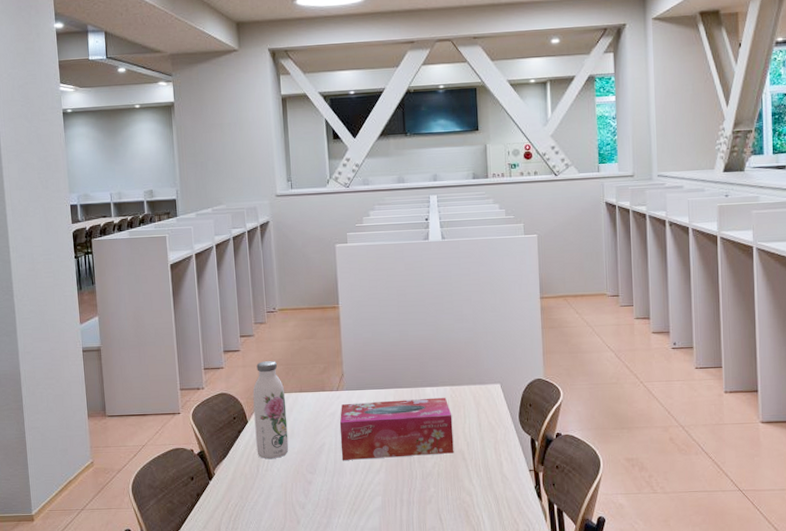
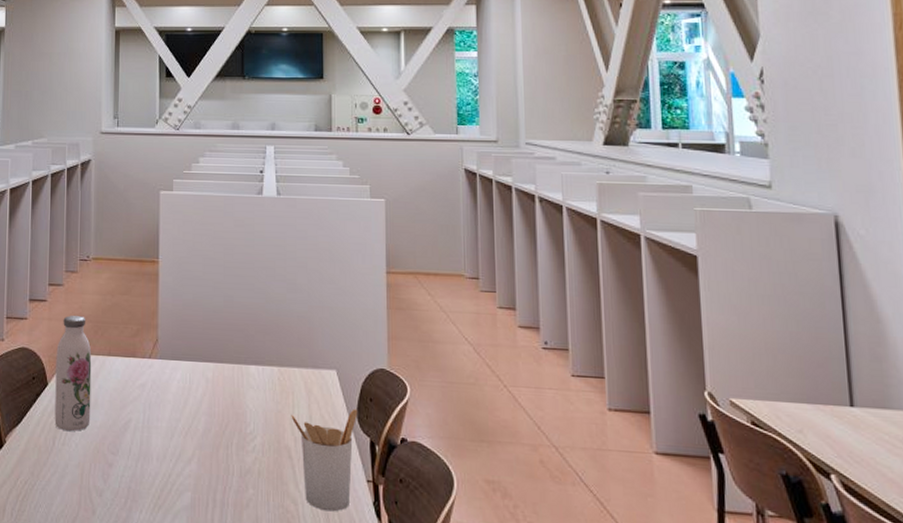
tissue box: present [339,397,454,460] -> none [149,374,279,449]
utensil holder: none [463,414,520,498] -> present [291,408,358,512]

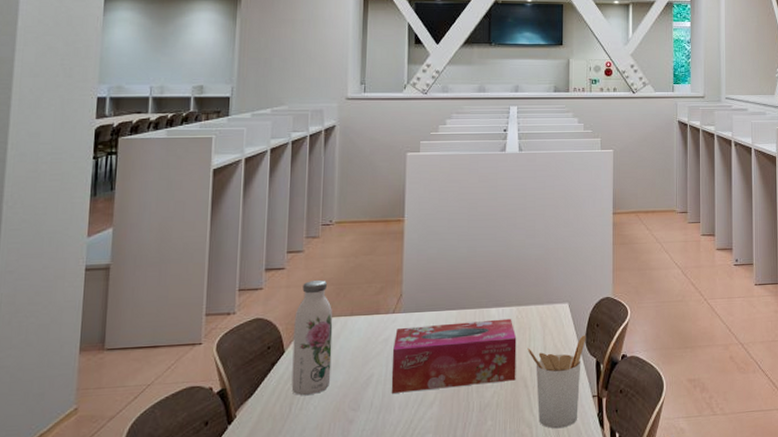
tissue box: none [149,374,279,449] -> present [391,318,517,393]

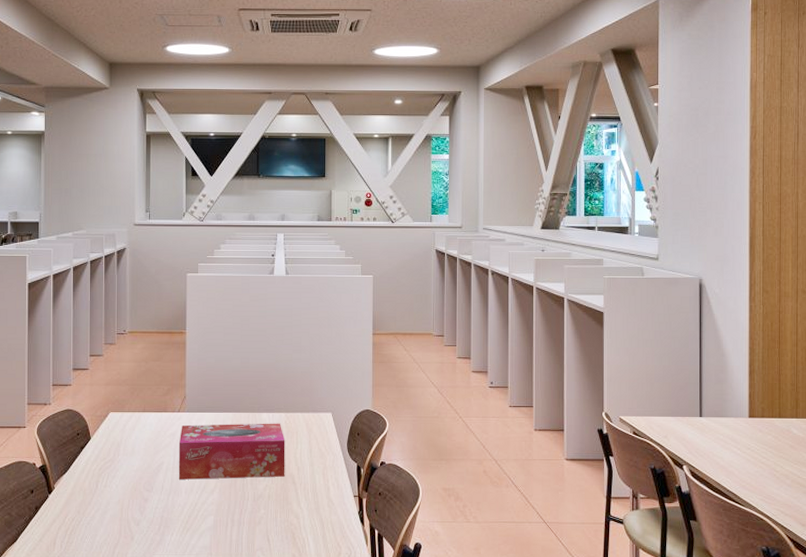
water bottle: present [291,279,333,396] -> none [97,380,129,476]
utensil holder: present [527,335,586,429] -> none [295,442,348,522]

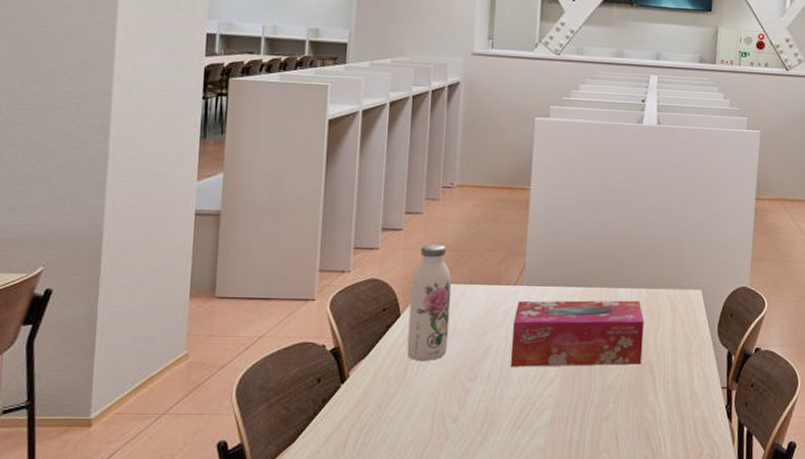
water bottle: none [97,380,129,476] -> present [407,243,452,362]

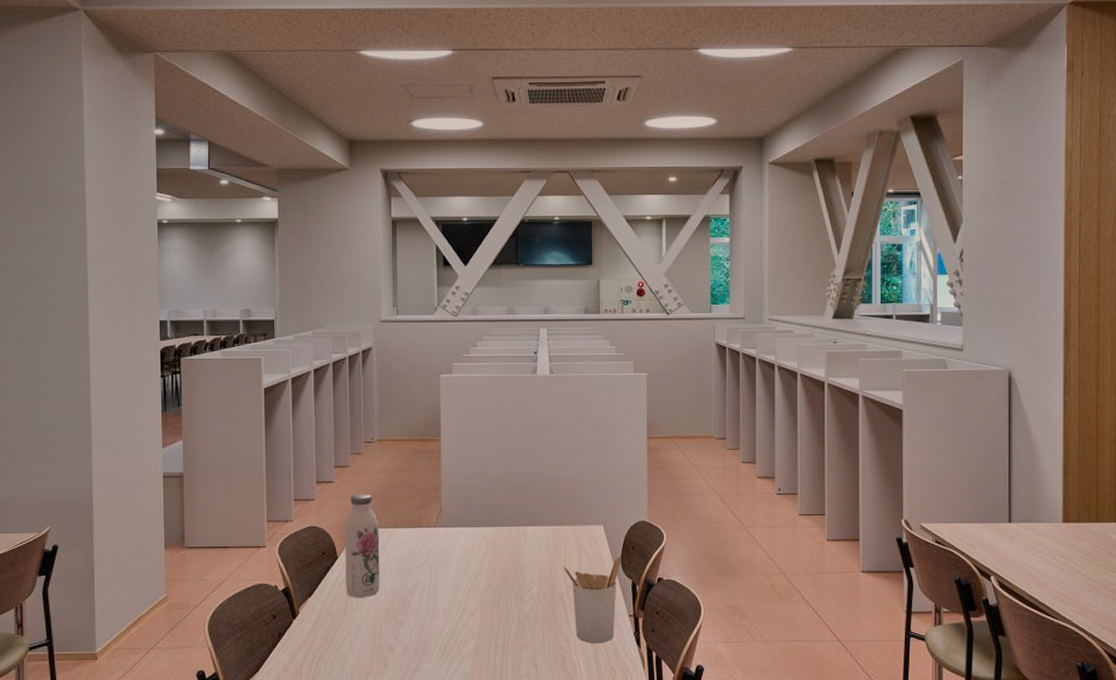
tissue box: present [510,300,645,367] -> none [435,537,553,601]
utensil holder: none [655,324,719,417] -> present [563,556,622,644]

